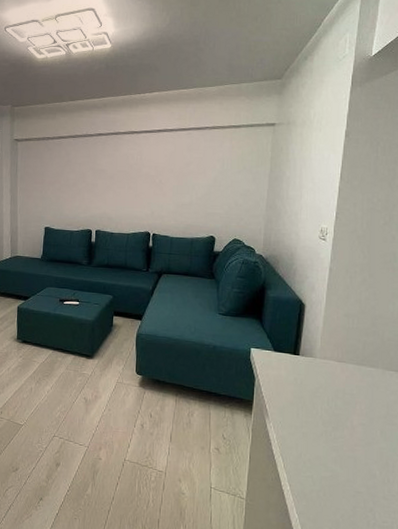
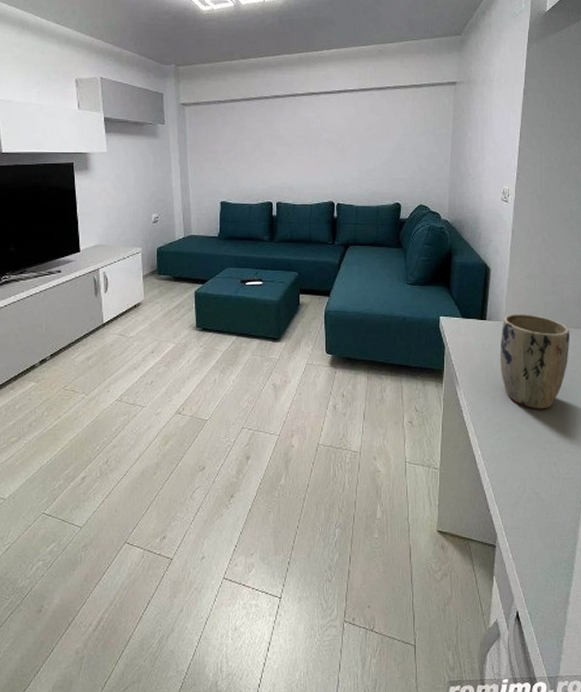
plant pot: none [312,351,390,452] -> present [500,314,569,410]

